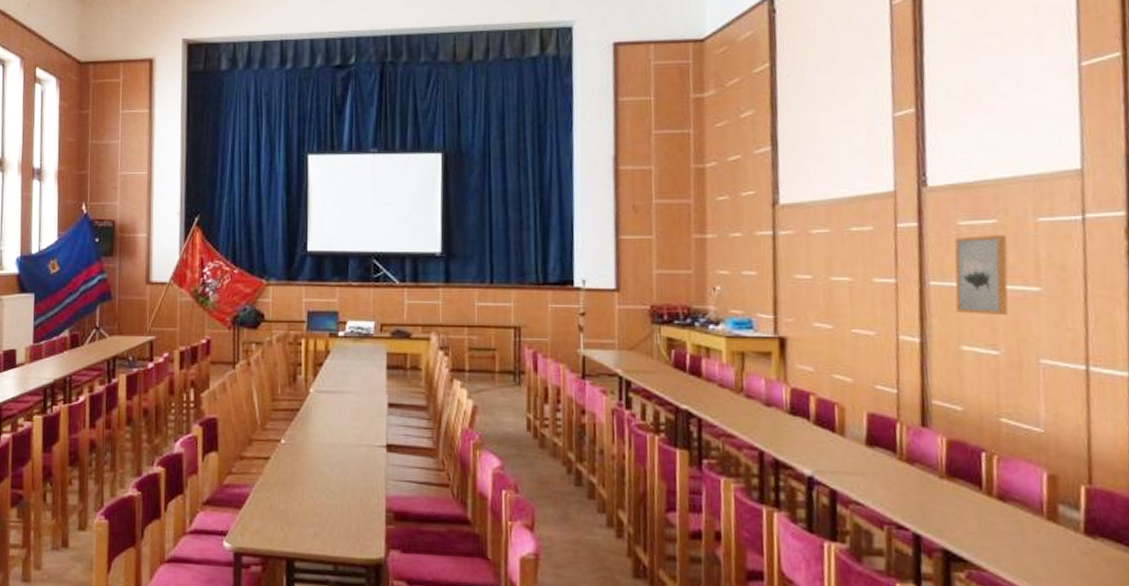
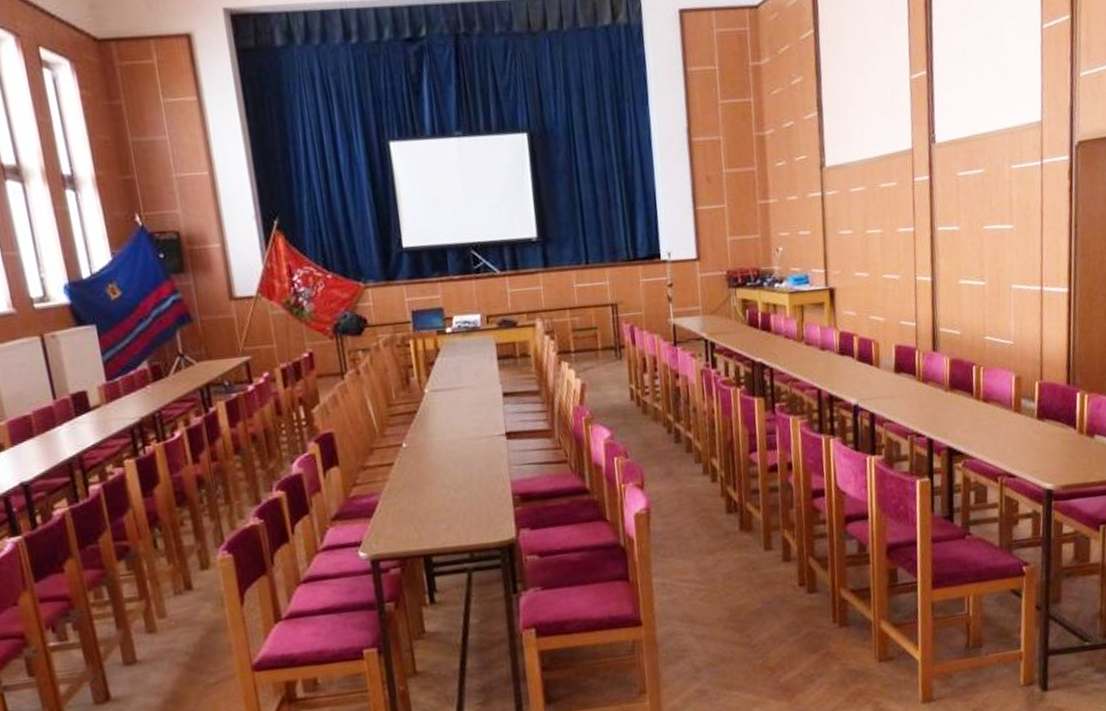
wall art: present [954,235,1009,316] -> none [955,182,992,253]

